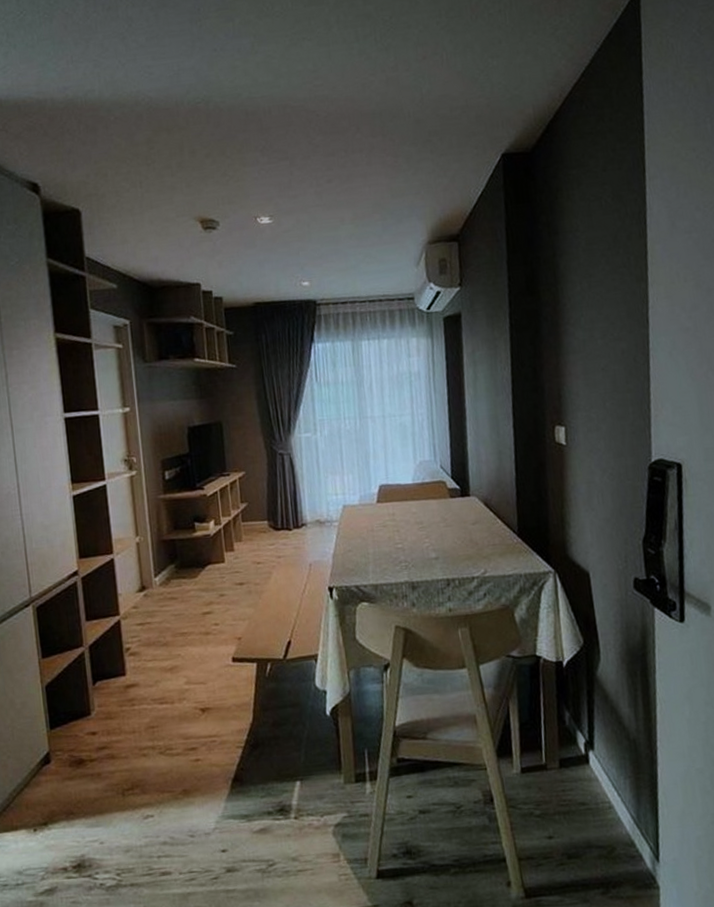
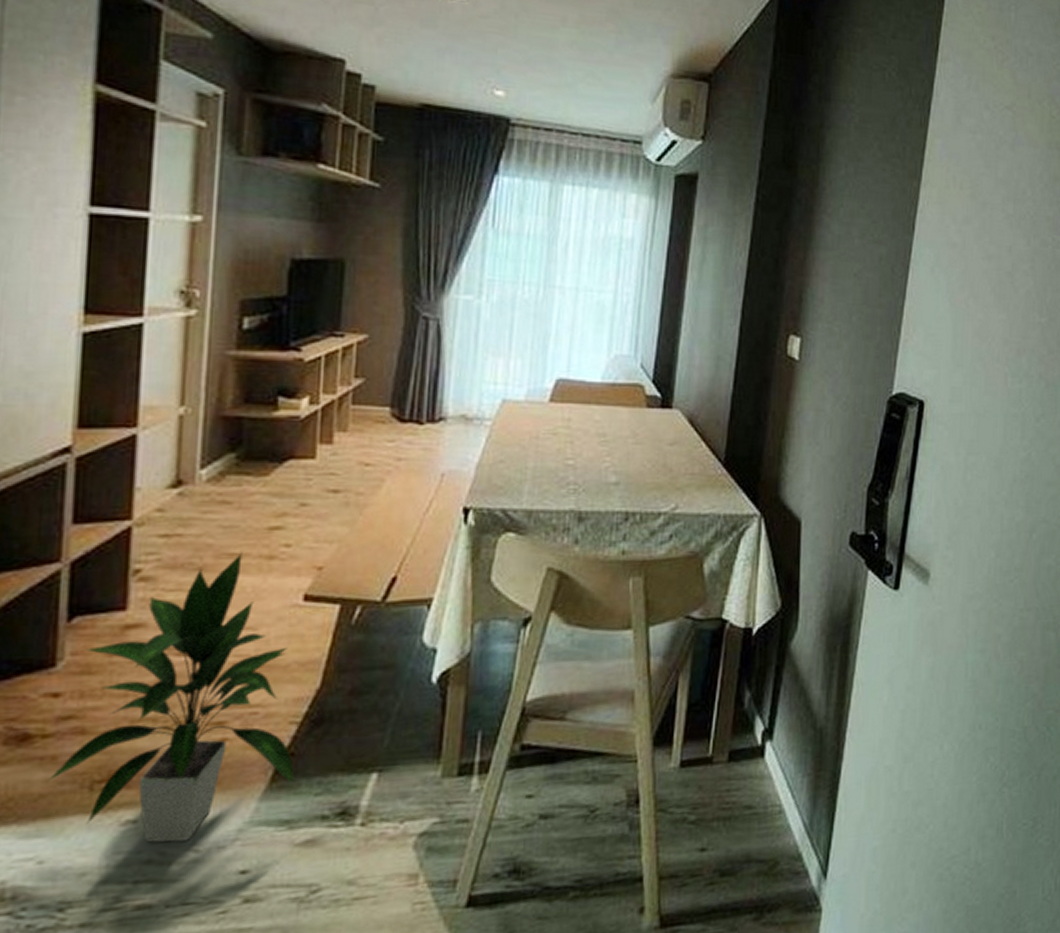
indoor plant: none [97,631,247,830] -> present [47,552,295,843]

